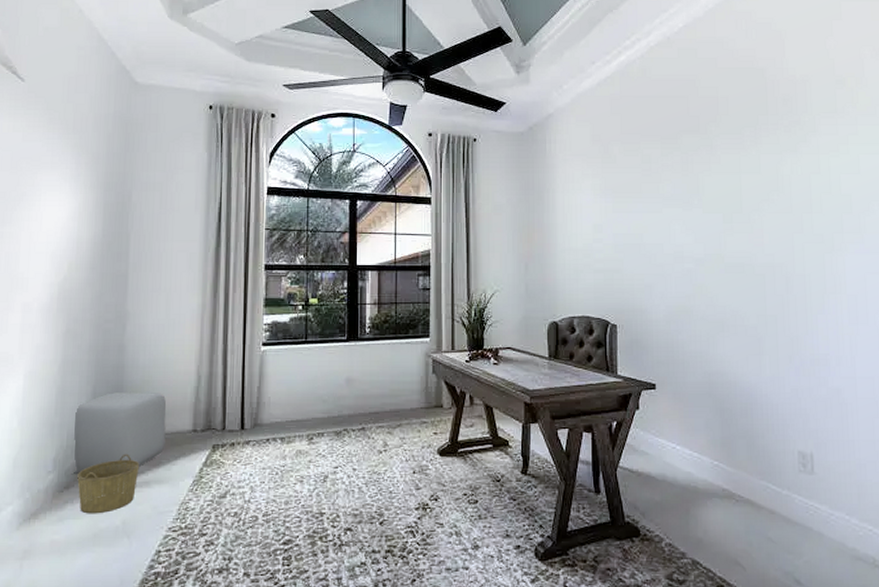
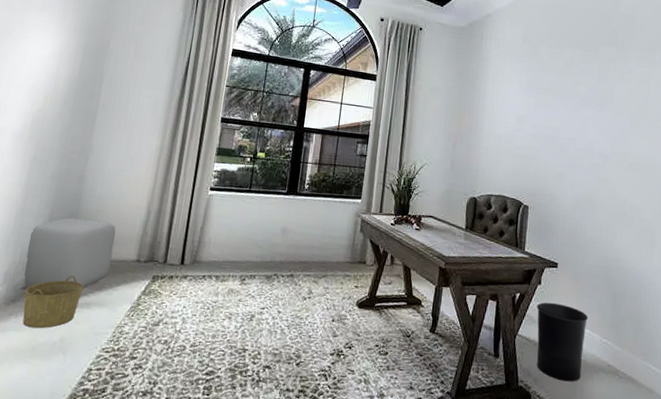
waste bin: none [636,427,695,512] -> present [536,302,588,382]

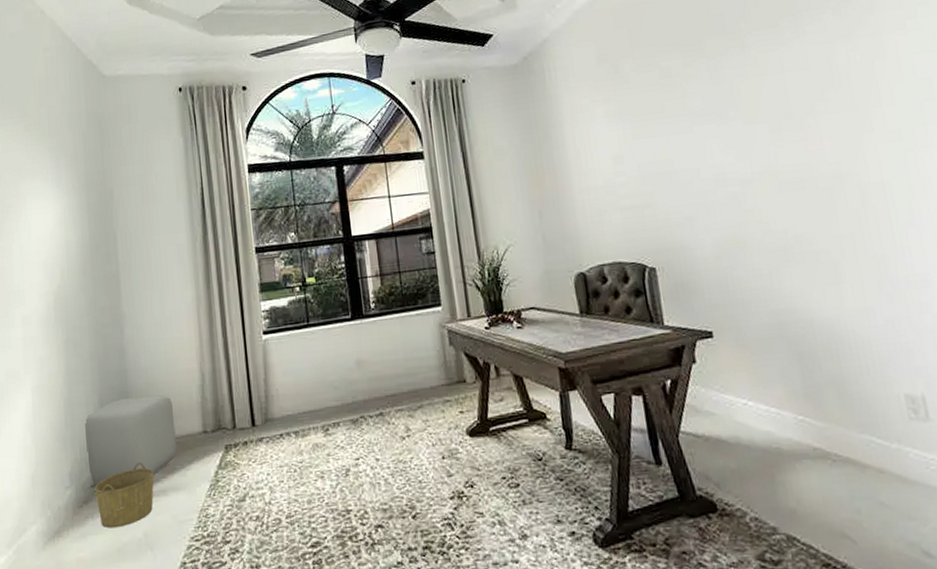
waste bin: present [536,302,588,382] -> none [696,382,779,480]

